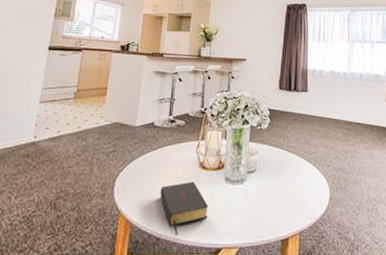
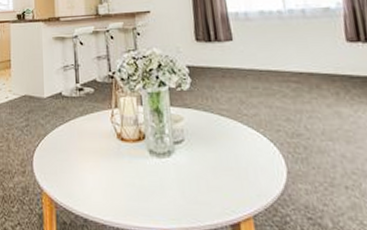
bible: present [160,181,209,235] -> none [80,155,137,216]

